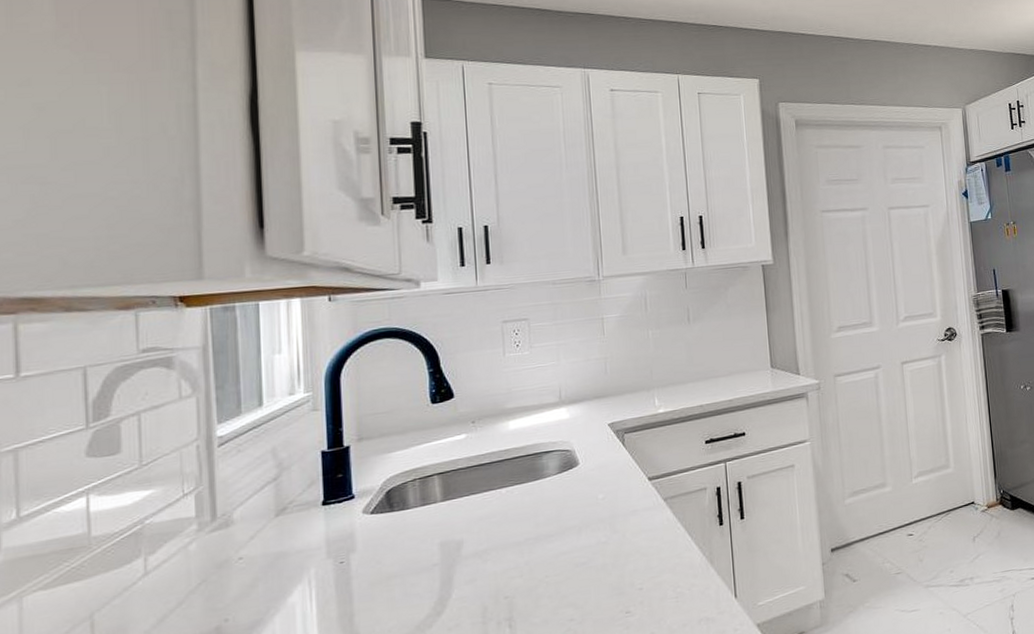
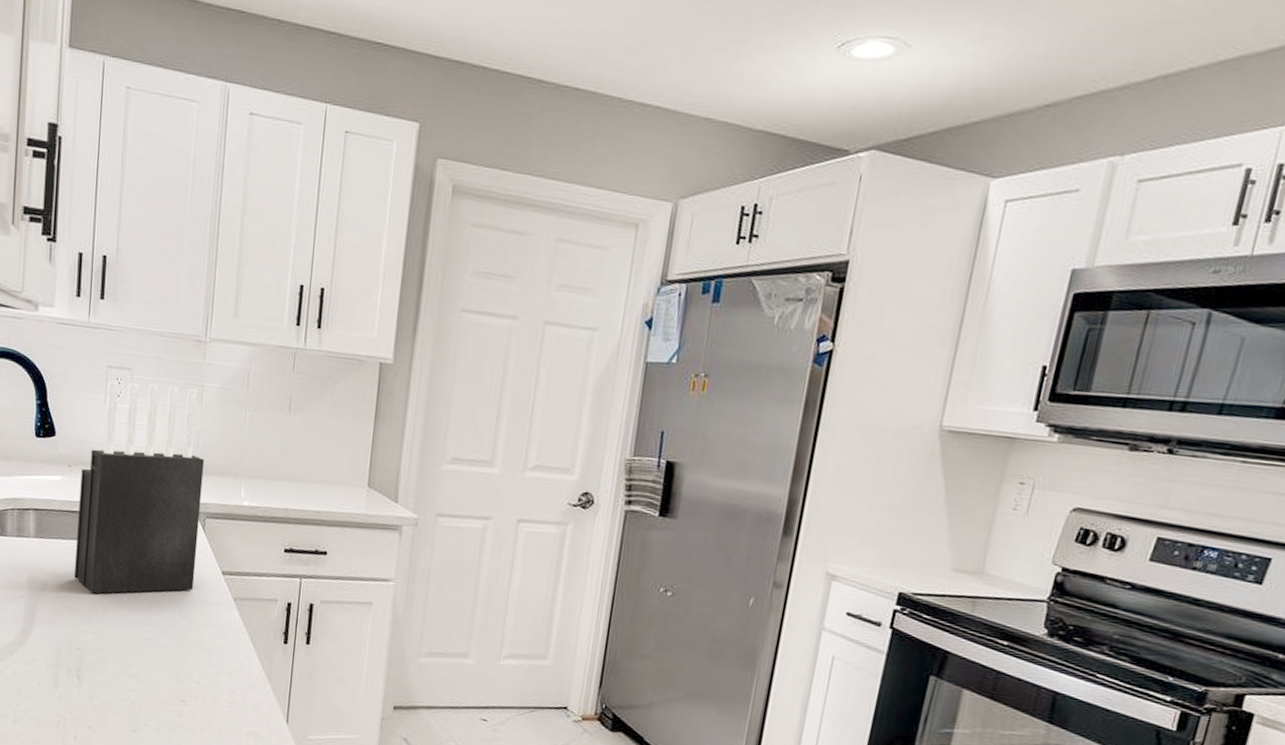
knife block: none [487,322,622,538] -> present [73,381,205,594]

